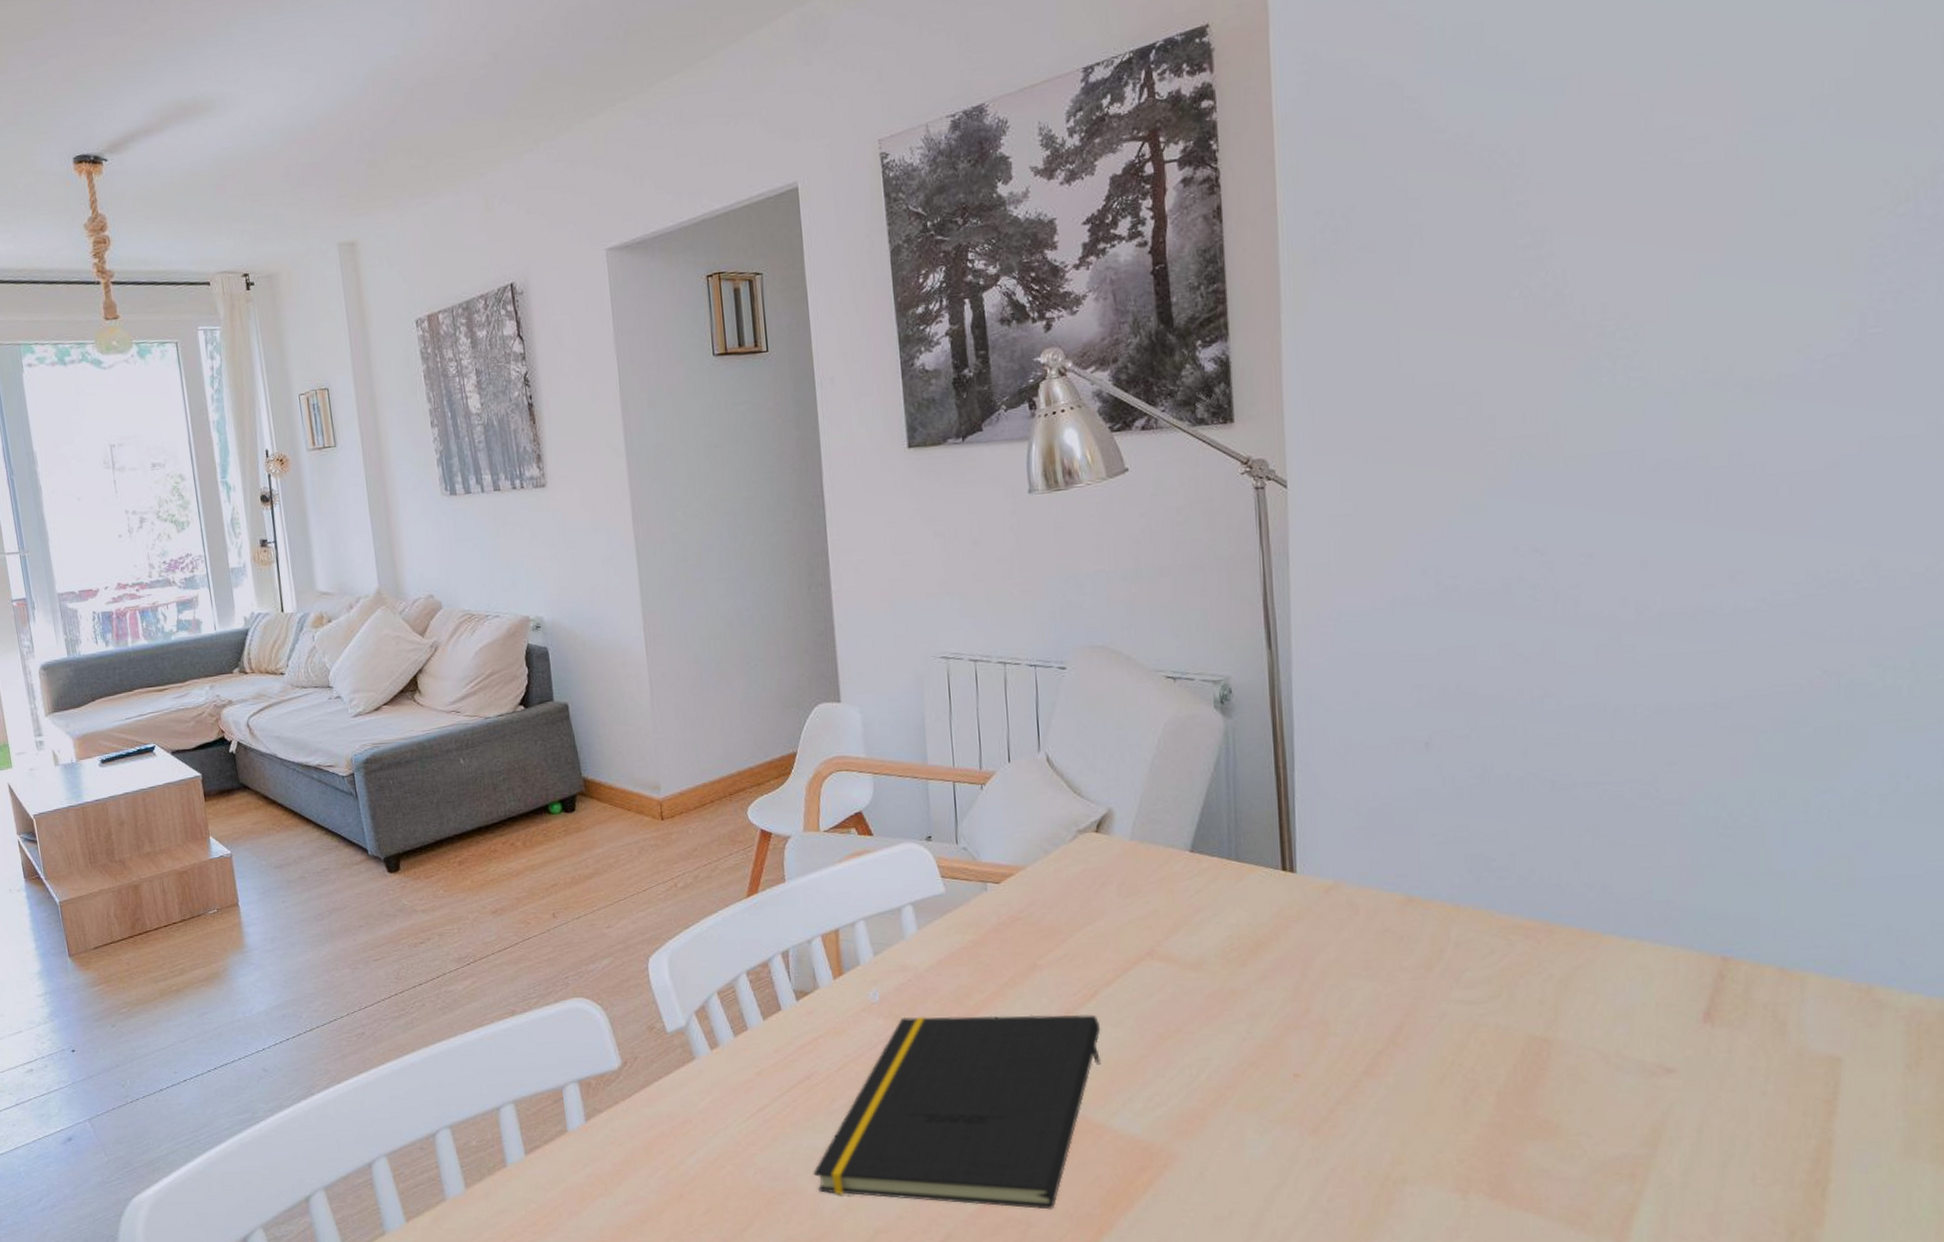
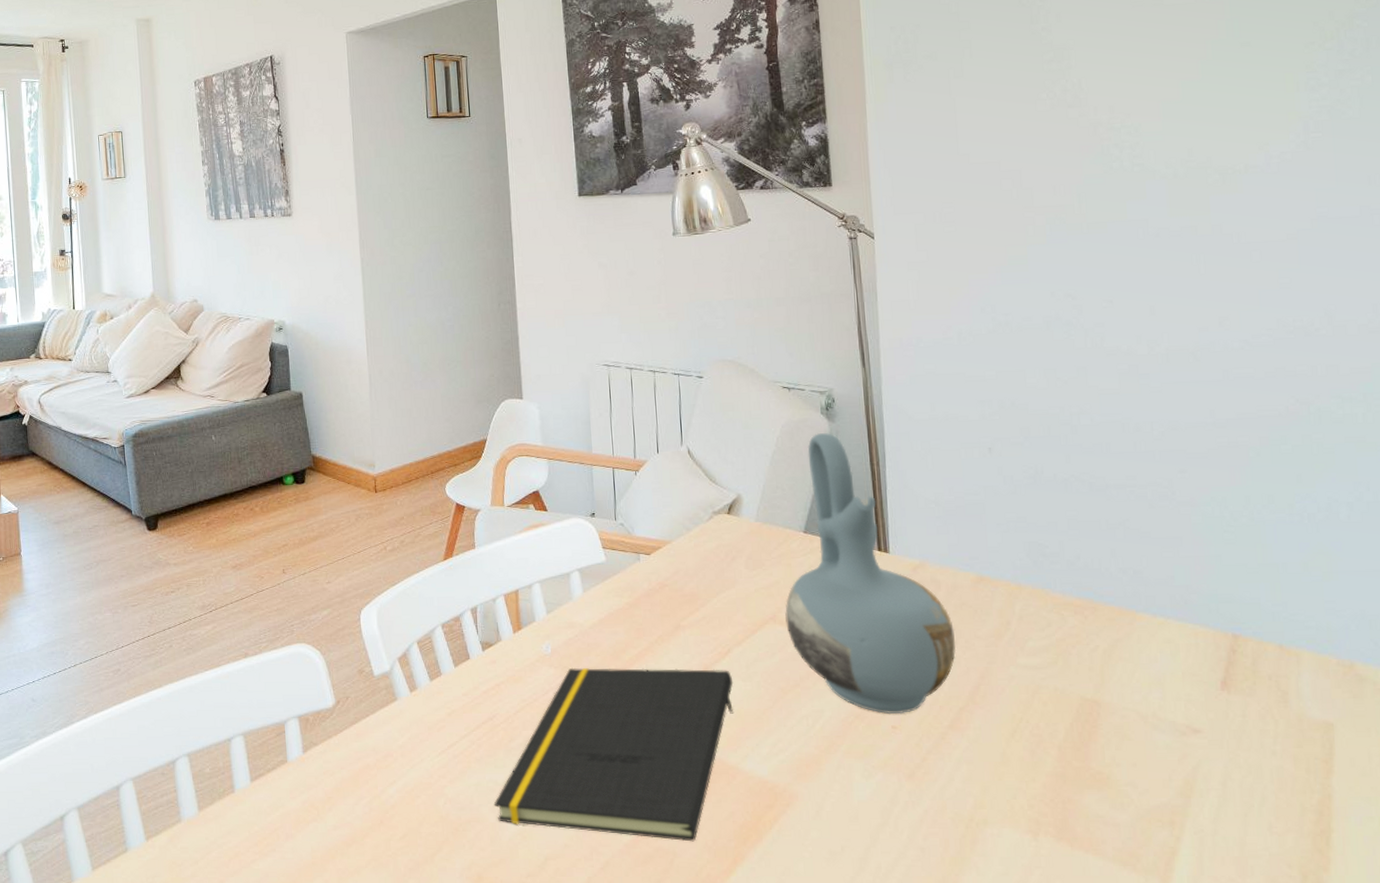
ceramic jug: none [1165,731,1376,1061] -> present [785,433,957,715]

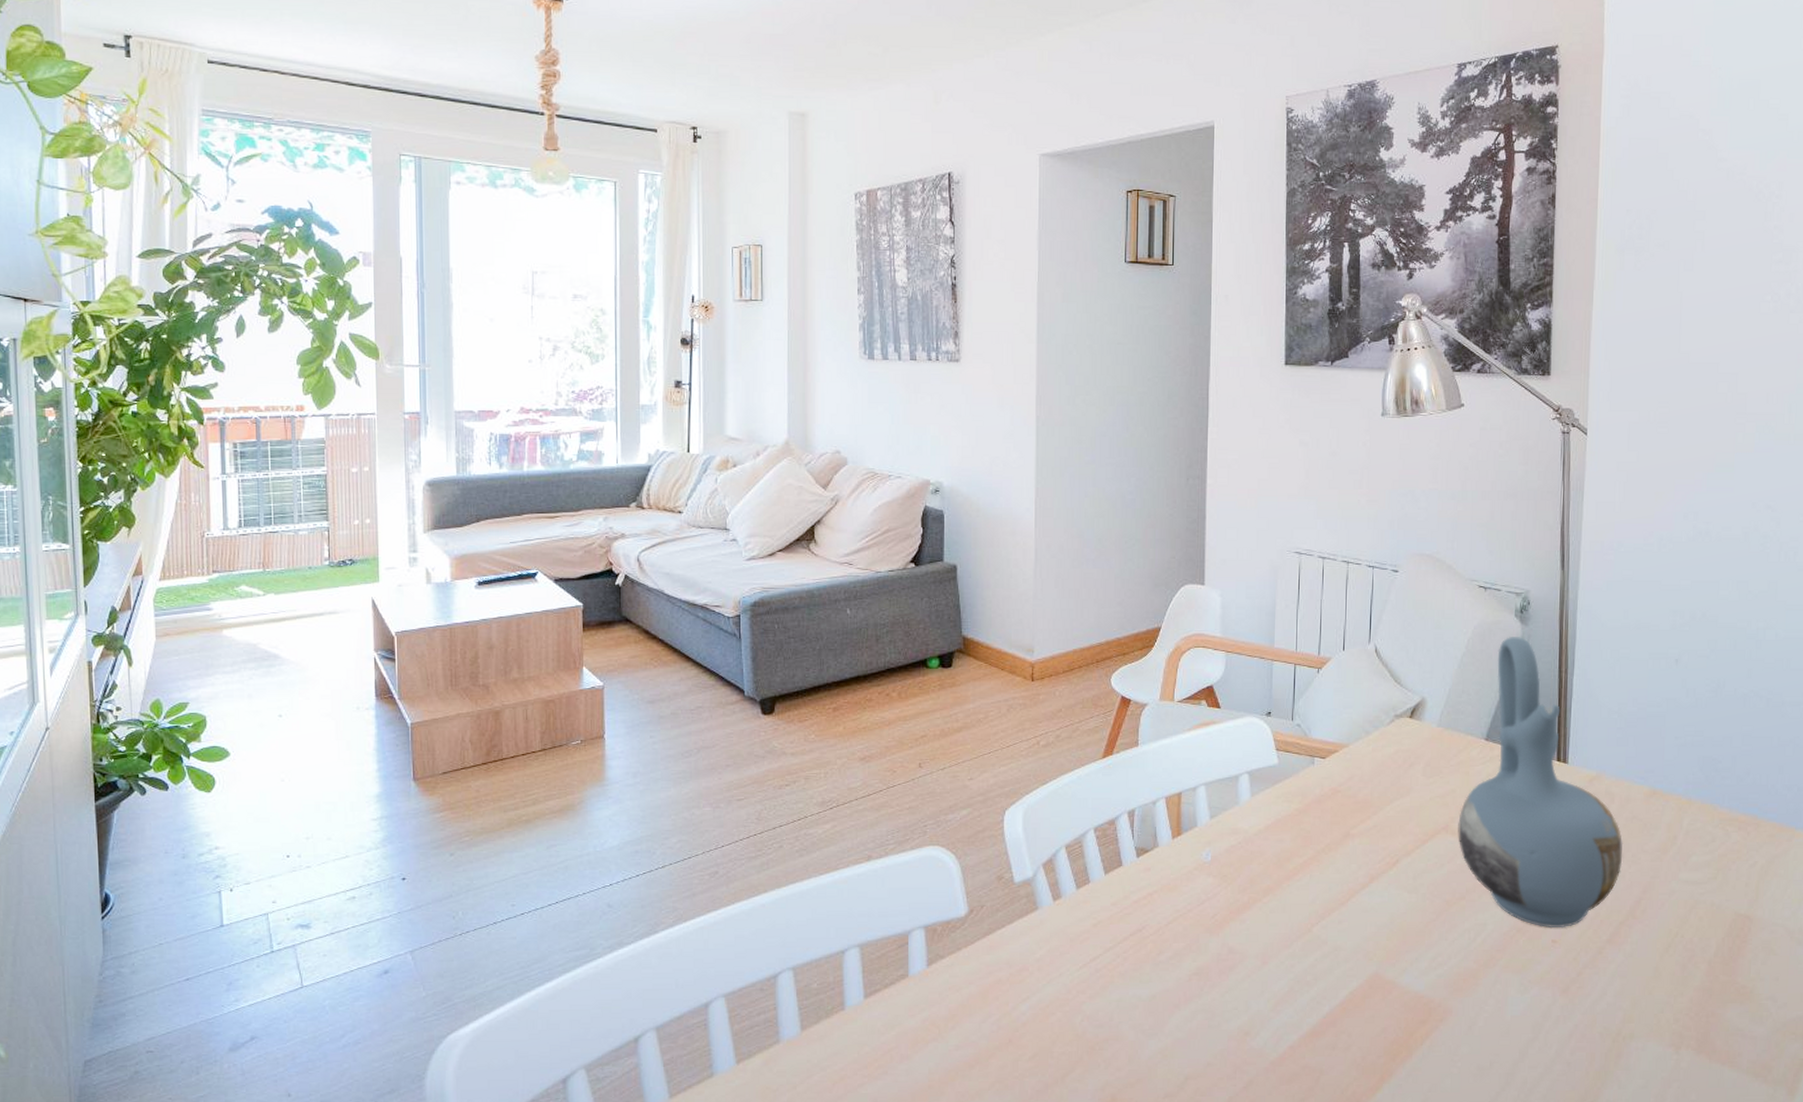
notepad: present [493,667,734,842] -> none [1135,876,1399,1059]

